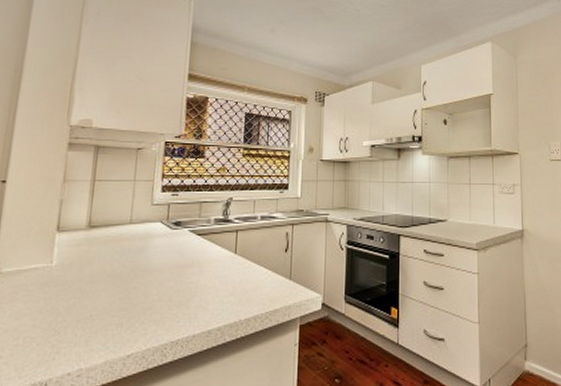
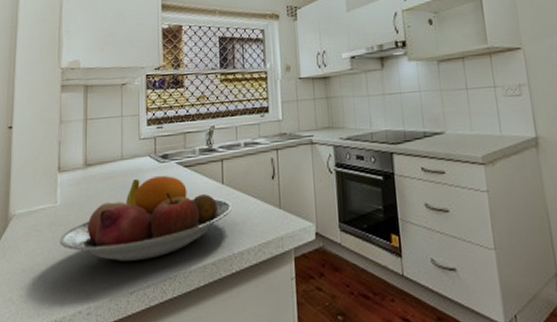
fruit bowl: none [51,243,244,325] -> present [59,176,233,262]

